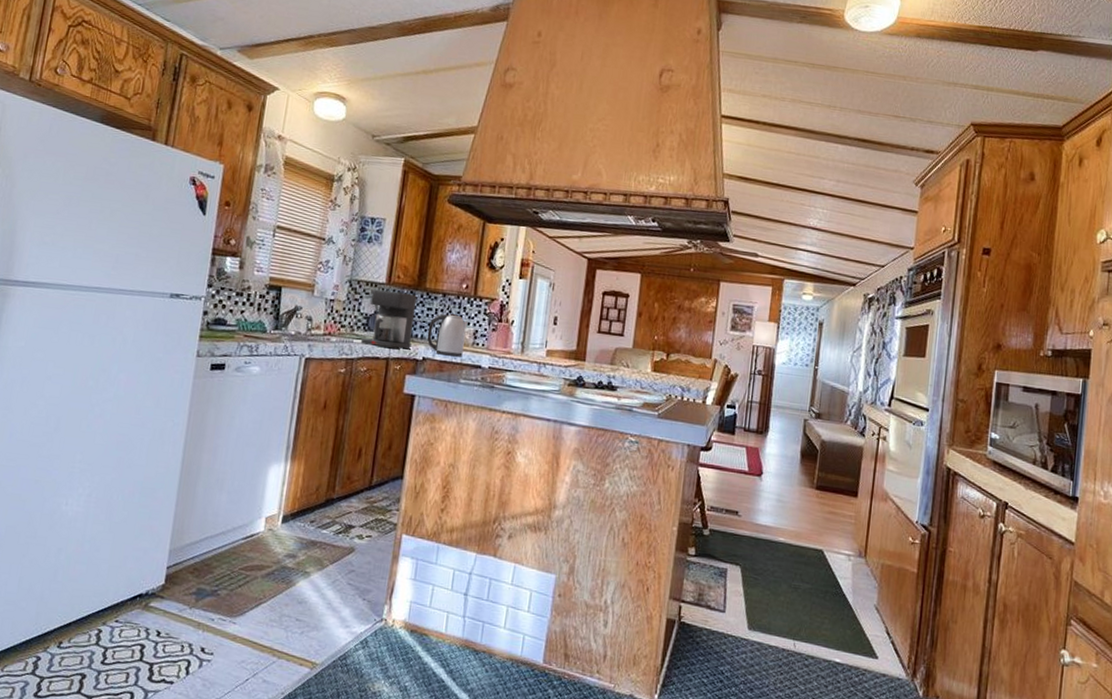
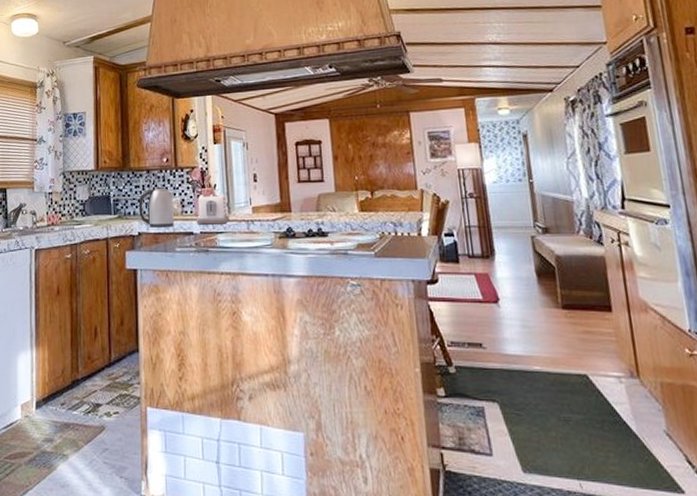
coffee maker: present [360,289,418,349] -> none [80,175,126,229]
toaster: none [486,329,522,364] -> present [196,194,230,226]

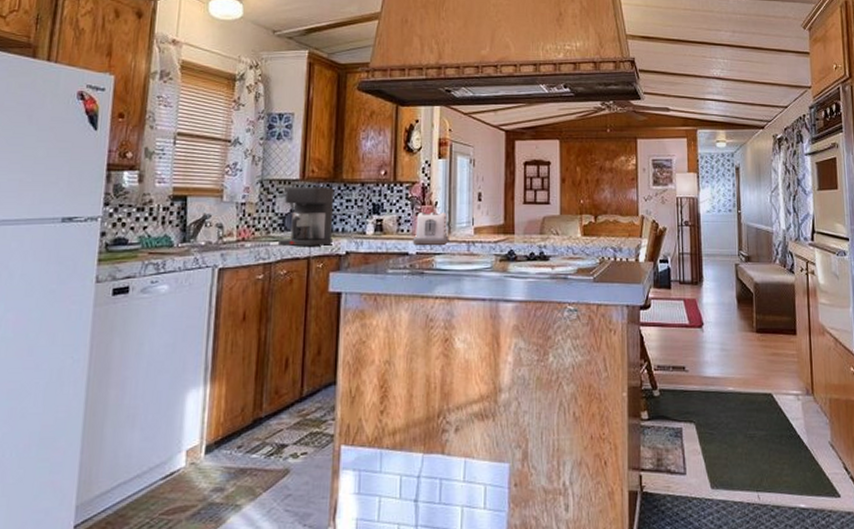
coffee maker: none [80,175,126,229] -> present [277,186,335,247]
kettle: present [138,187,174,229] -> none [348,203,390,248]

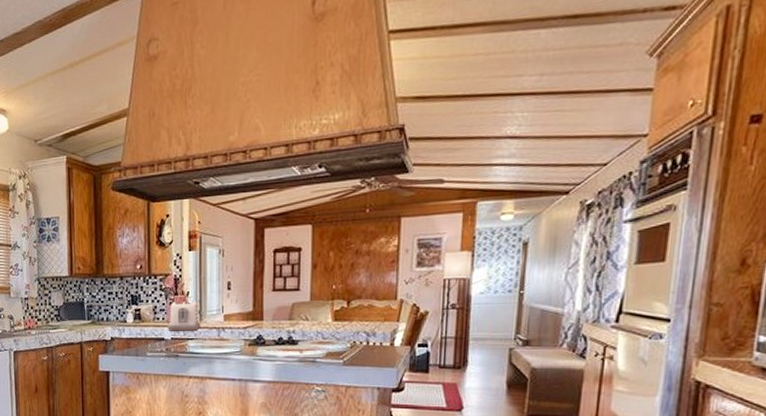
coffee maker: present [277,186,335,247] -> none [55,281,99,334]

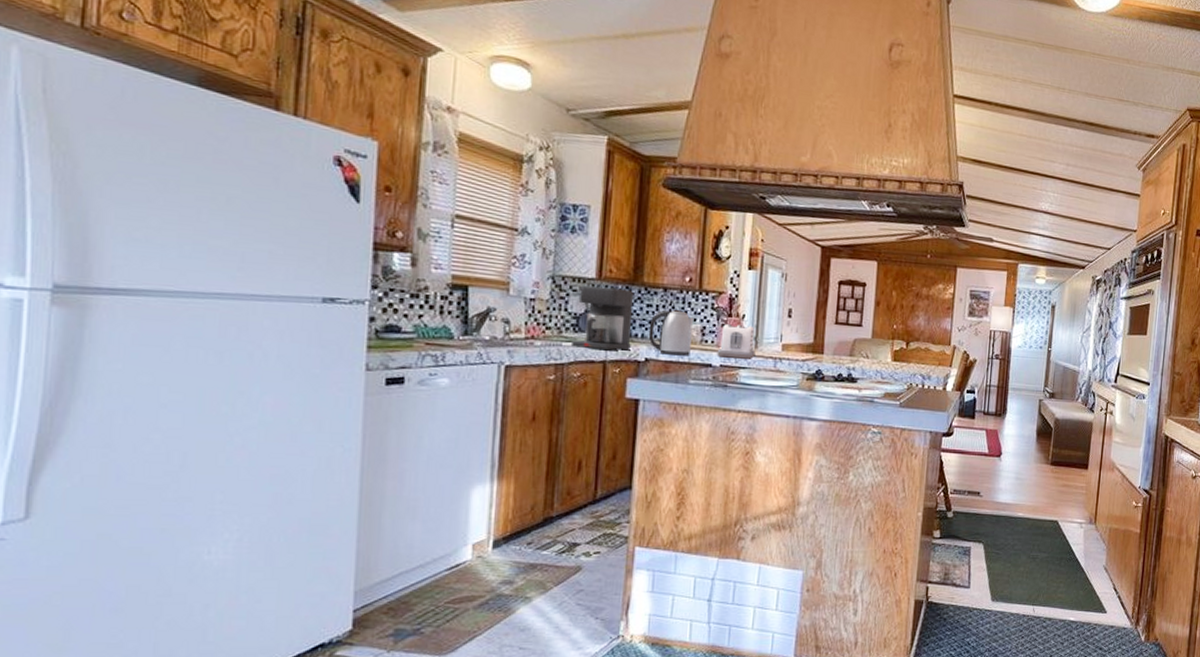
coffee maker: none [55,281,99,334] -> present [570,285,635,351]
kettle: none [111,294,147,334] -> present [648,310,694,357]

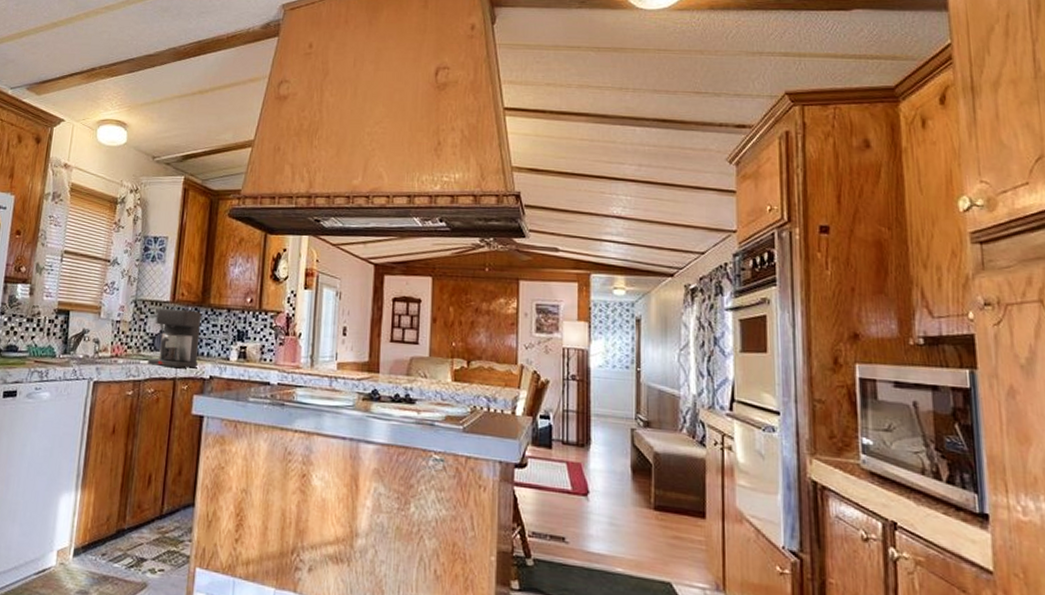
kettle: present [648,310,694,357] -> none [213,329,254,375]
toaster: present [717,324,756,361] -> none [274,343,312,379]

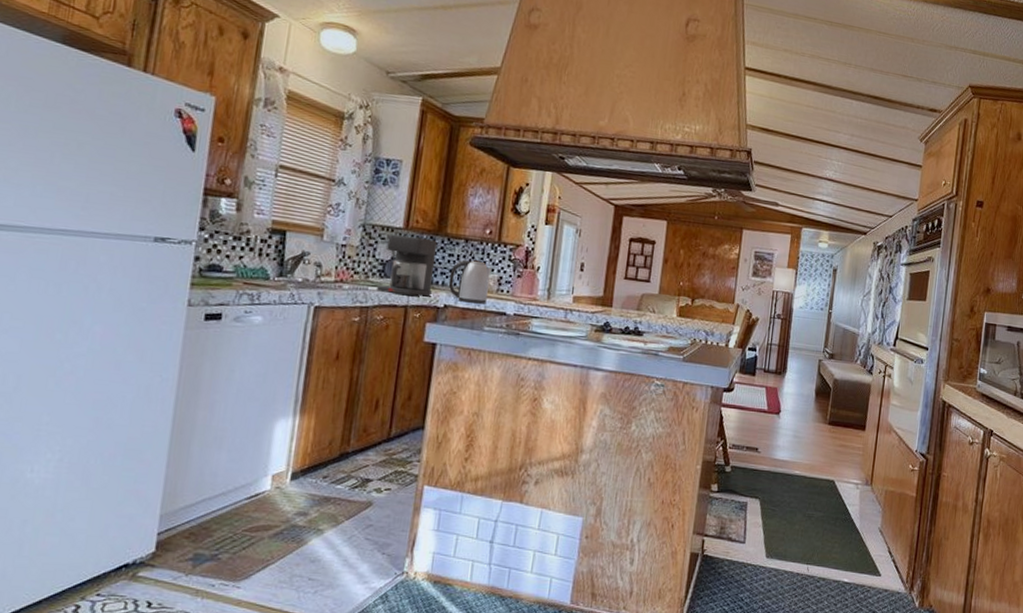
kettle: none [213,329,254,375] -> present [448,260,492,305]

